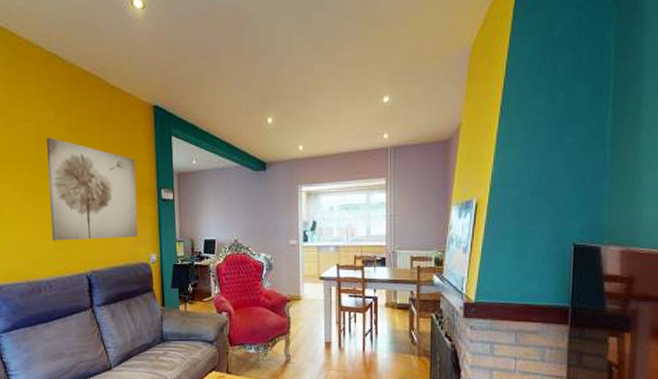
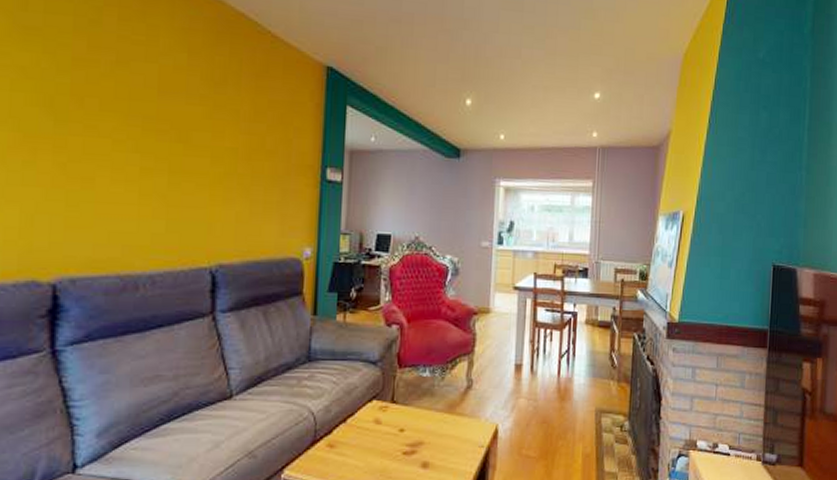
wall art: present [46,137,138,241] -> none [164,86,295,225]

